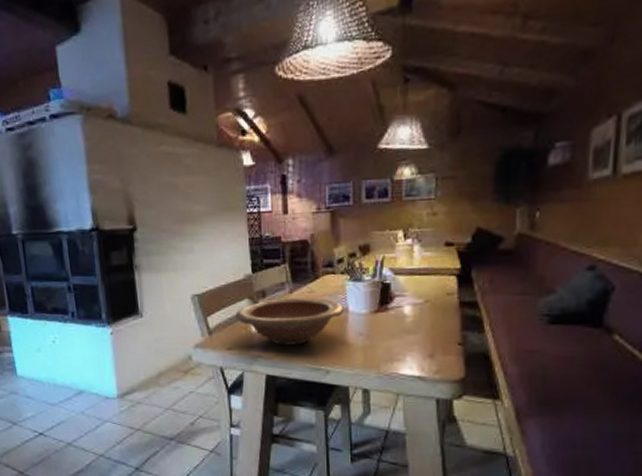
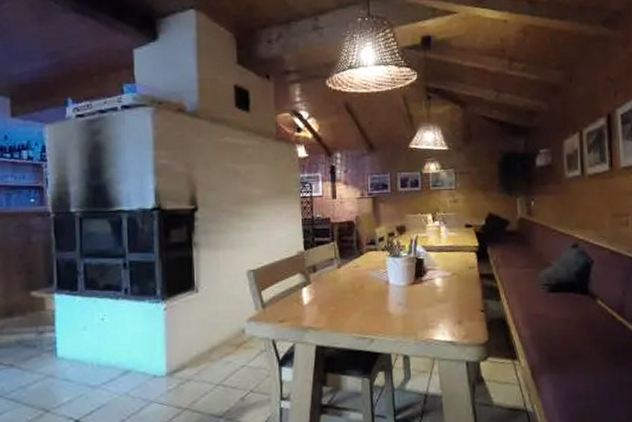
wooden bowl: present [235,298,344,345] -> none [288,272,385,317]

